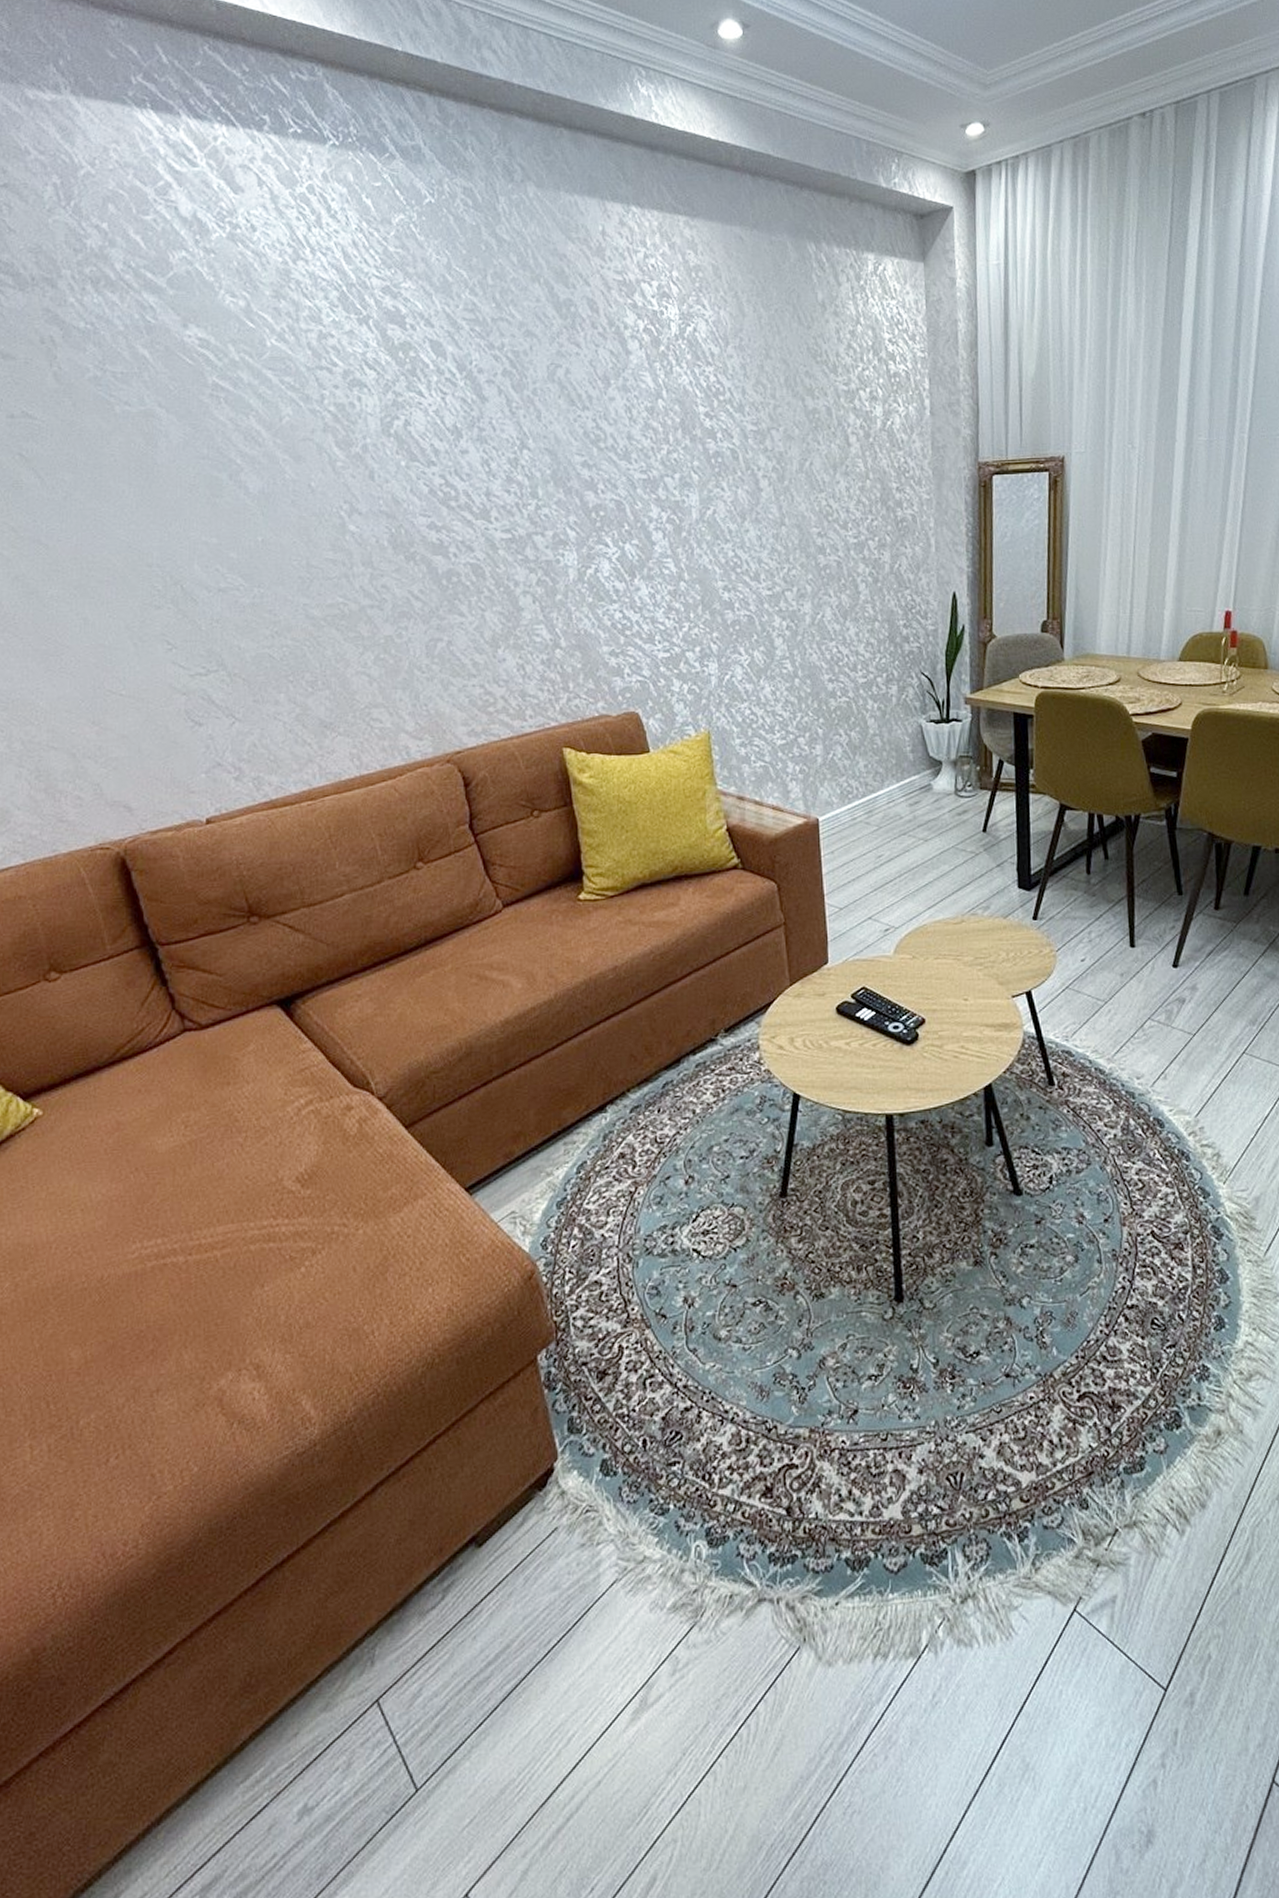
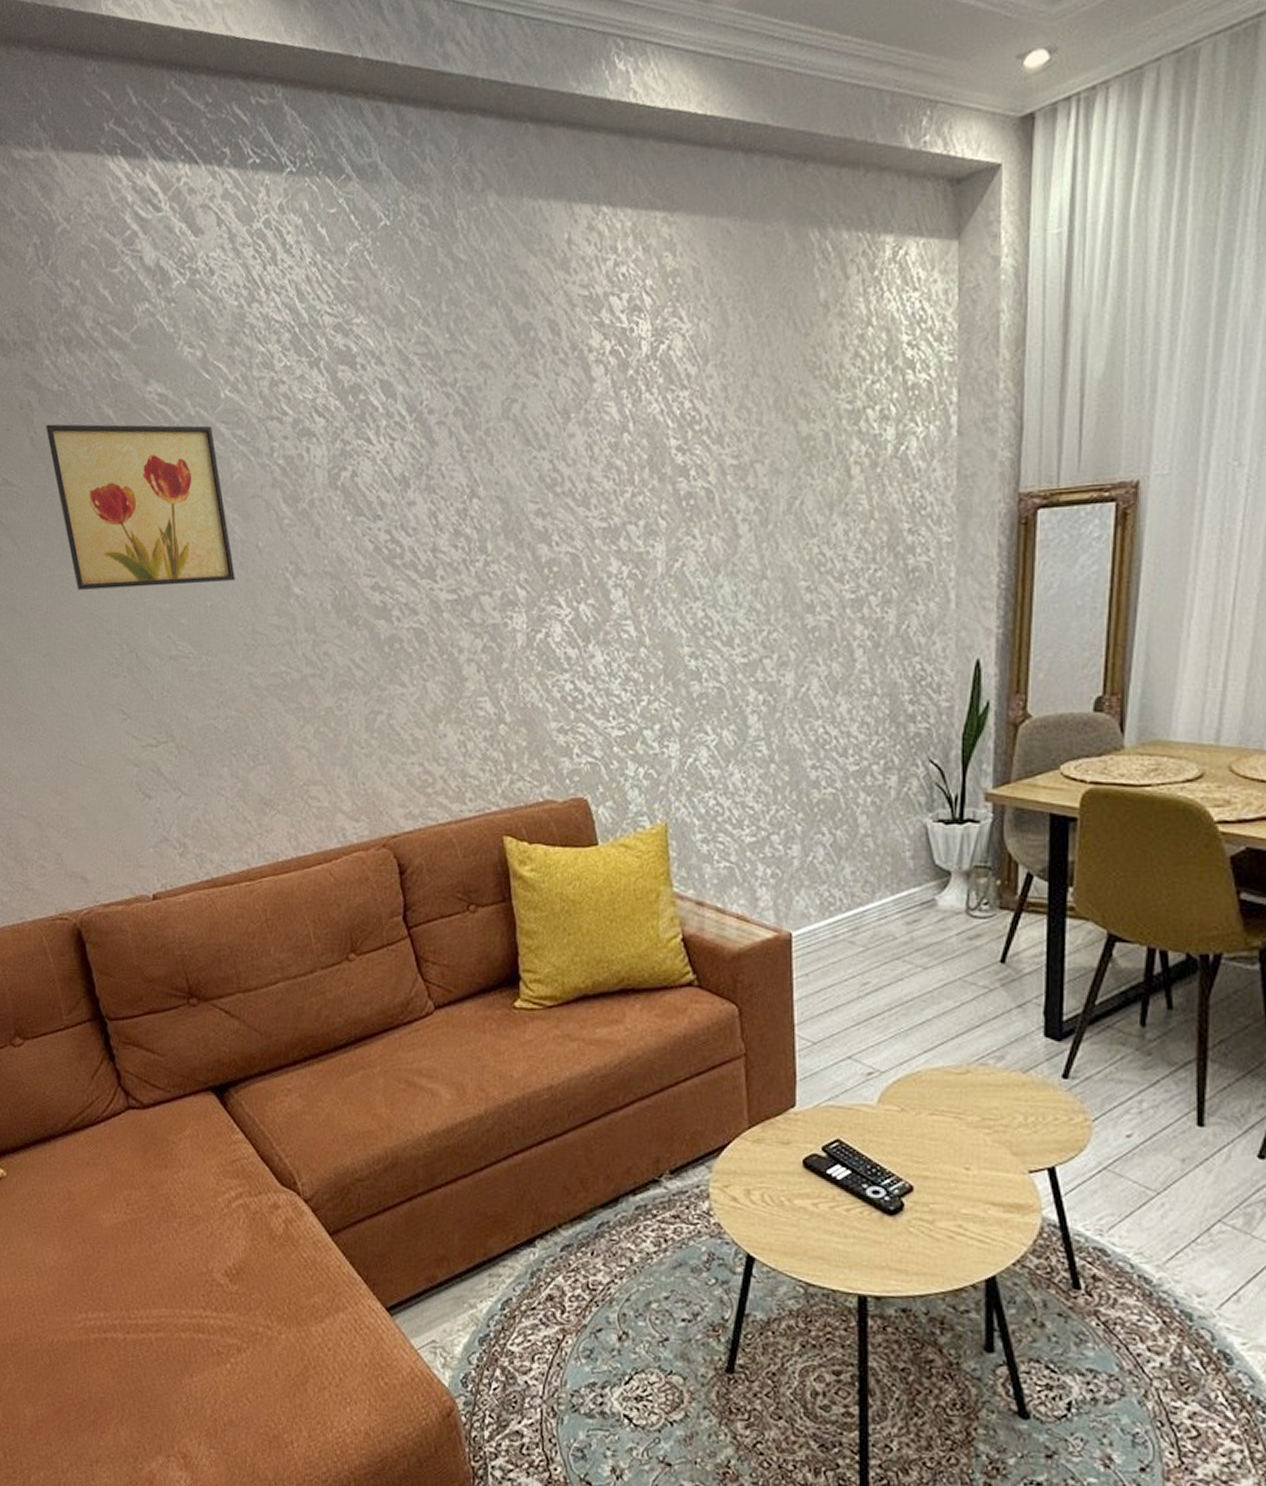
wall art: none [72,360,287,523] -> present [46,424,235,590]

